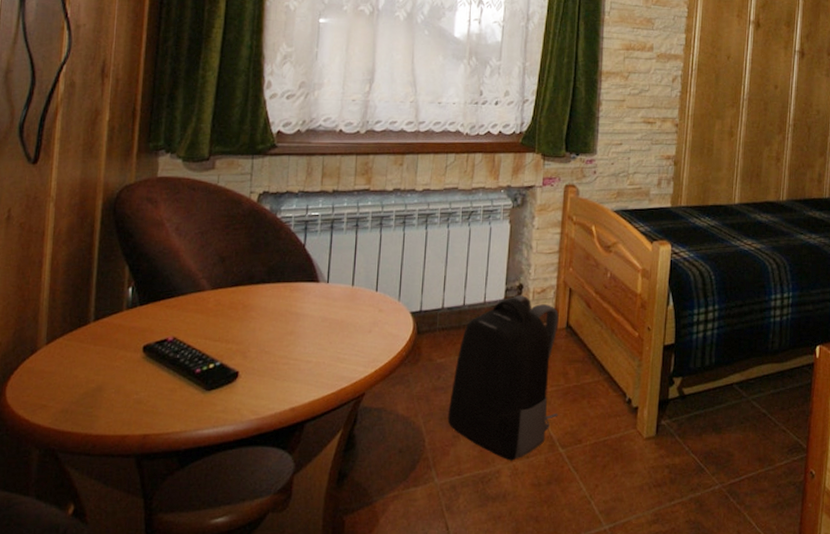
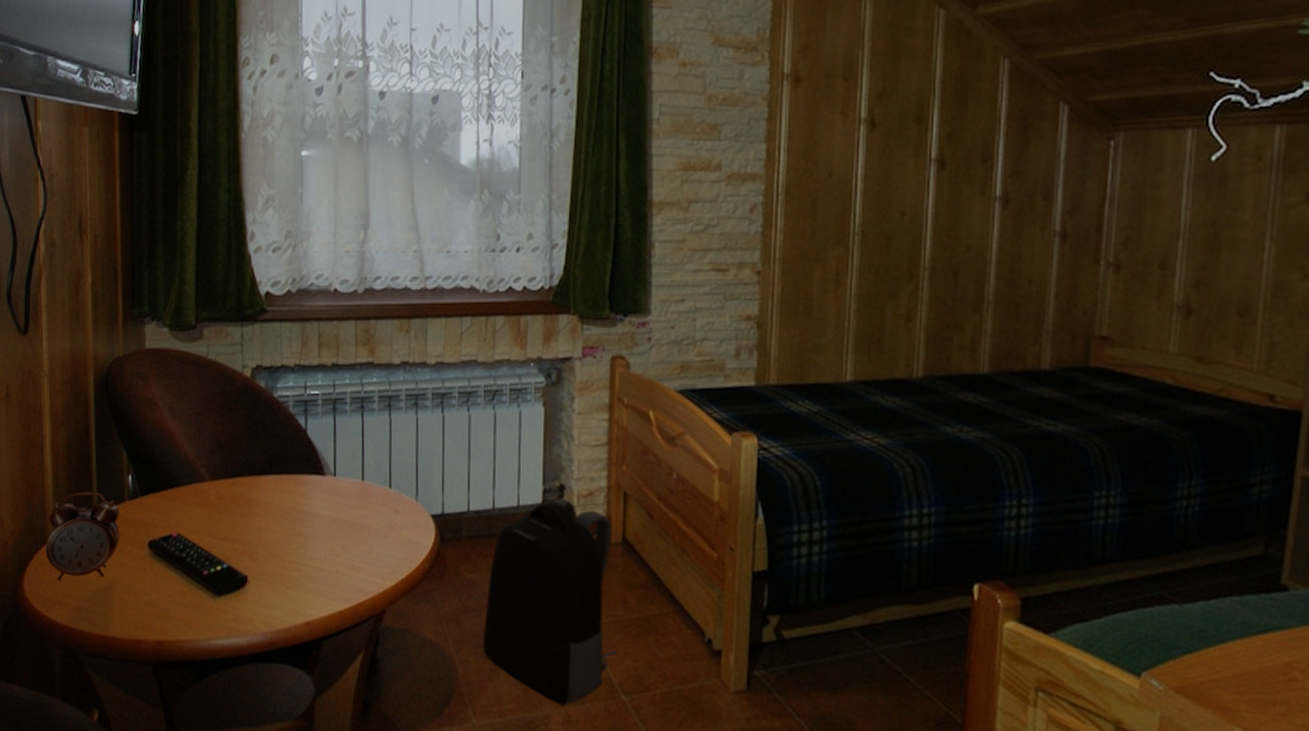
alarm clock: none [33,303,116,386] -> present [45,491,120,581]

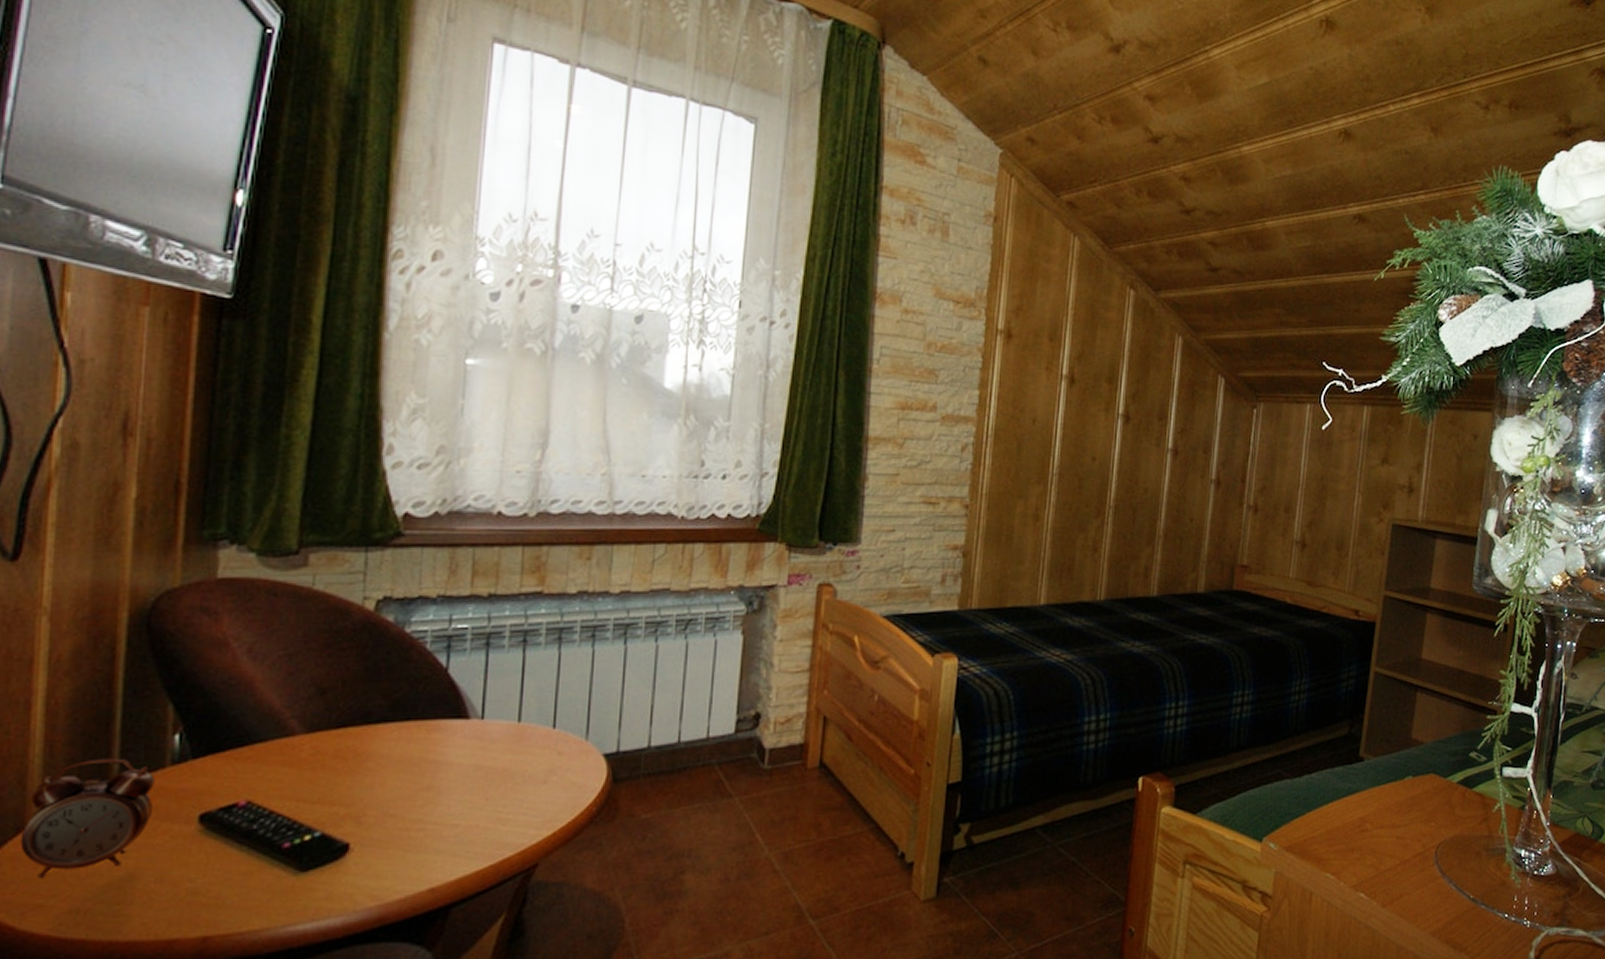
backpack: present [482,498,618,706] -> none [656,727,809,940]

